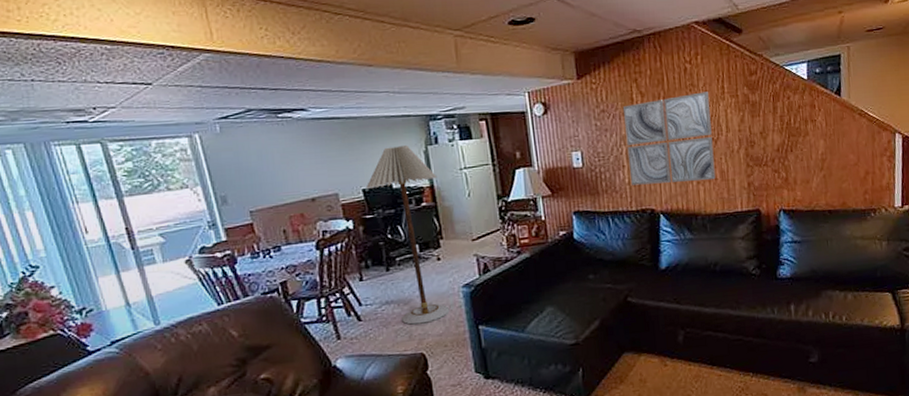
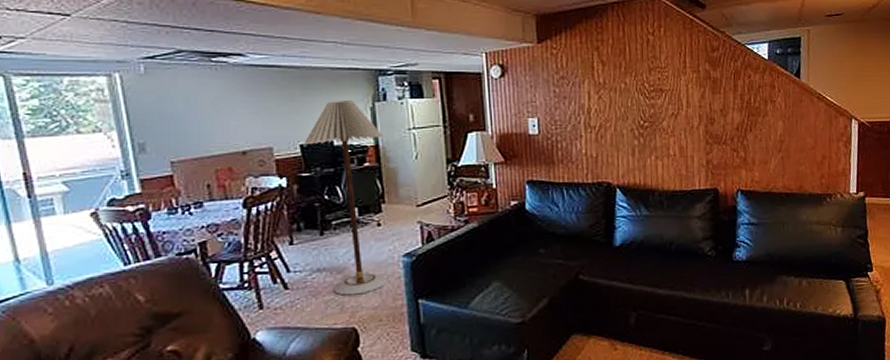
wall art: present [622,91,716,186] -> none [582,65,675,157]

